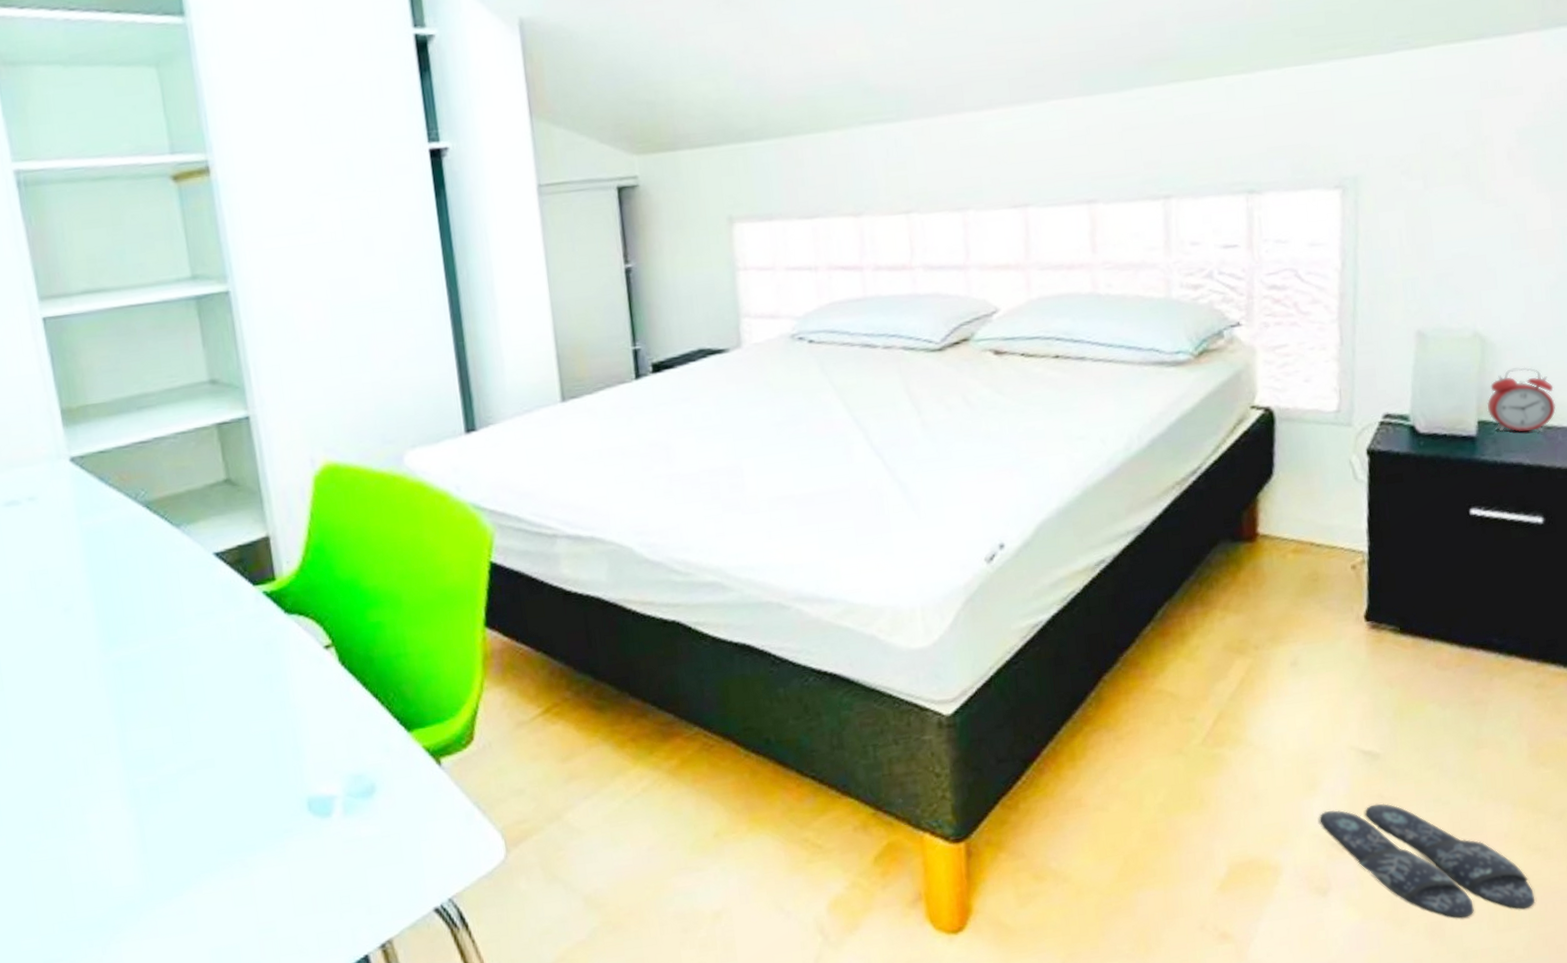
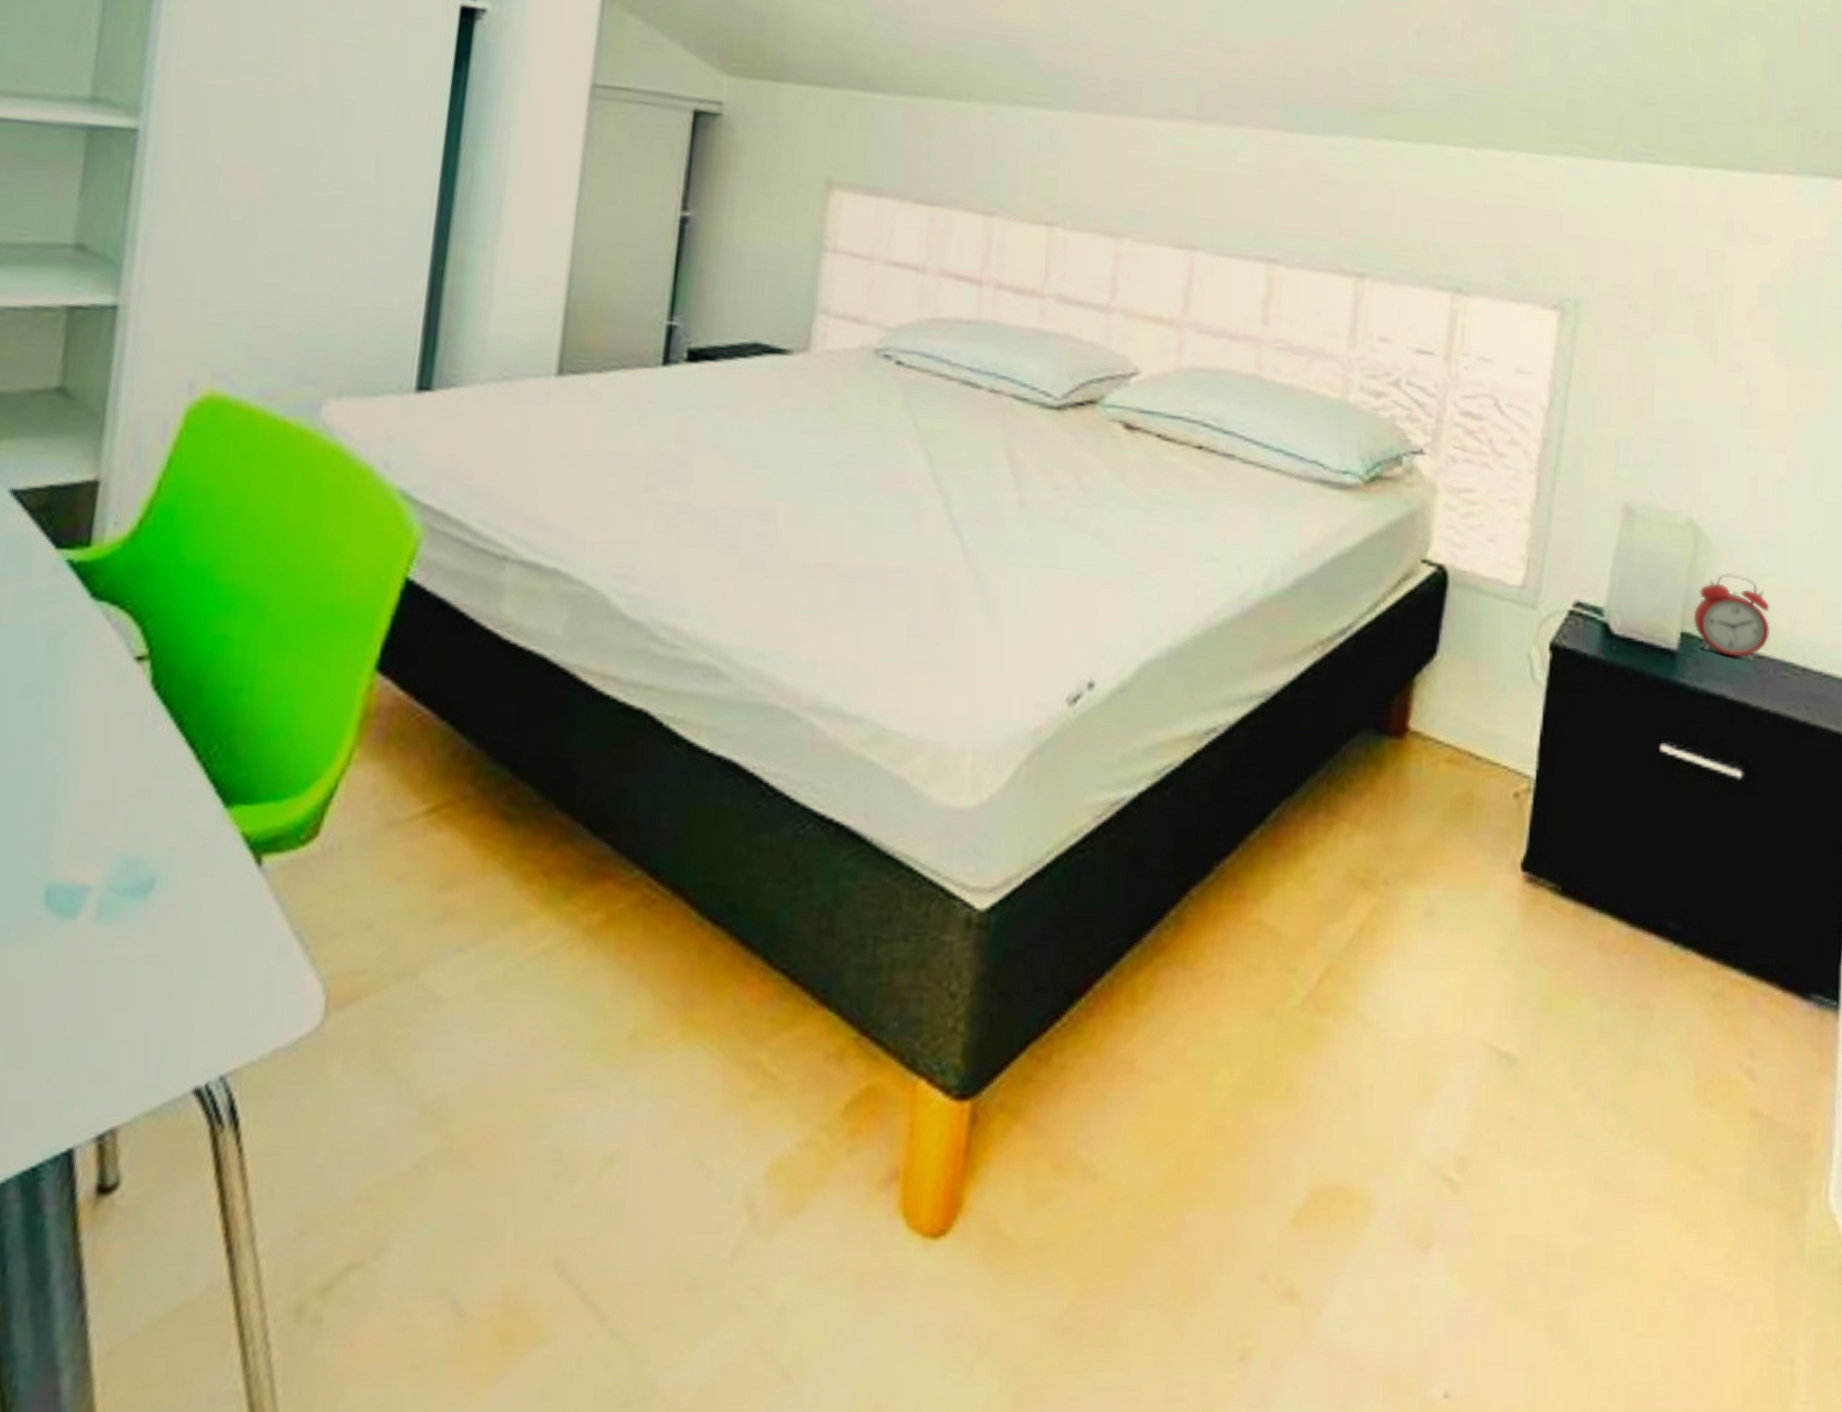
slippers: present [1320,803,1536,919] -> none [1434,1128,1683,1311]

